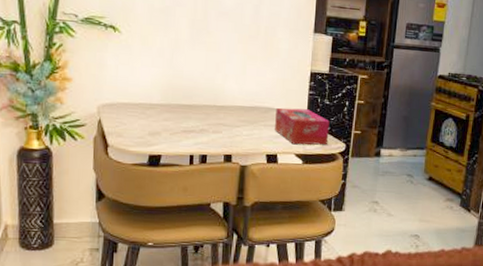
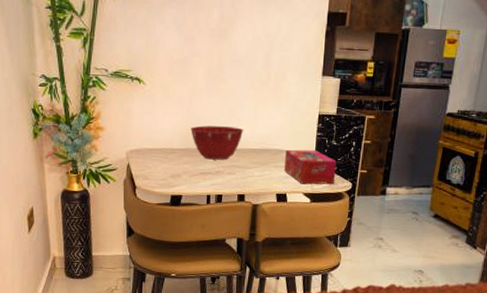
mixing bowl: none [172,79,231,118] -> present [191,125,244,160]

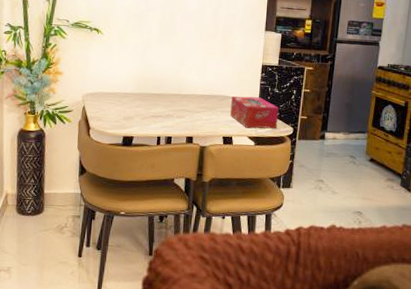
mixing bowl: present [191,125,244,160] -> none [144,72,193,105]

